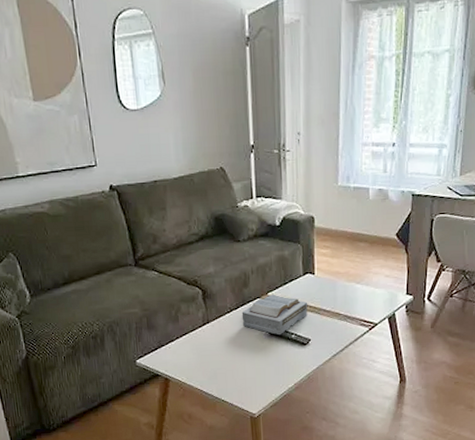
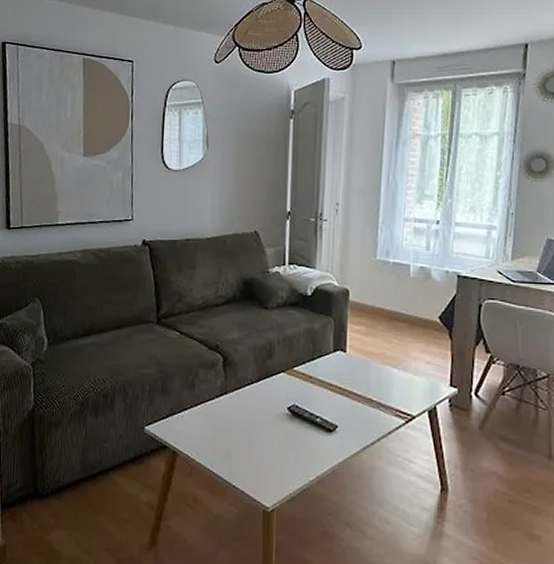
bible: present [241,294,308,336] -> none [263,369,337,417]

